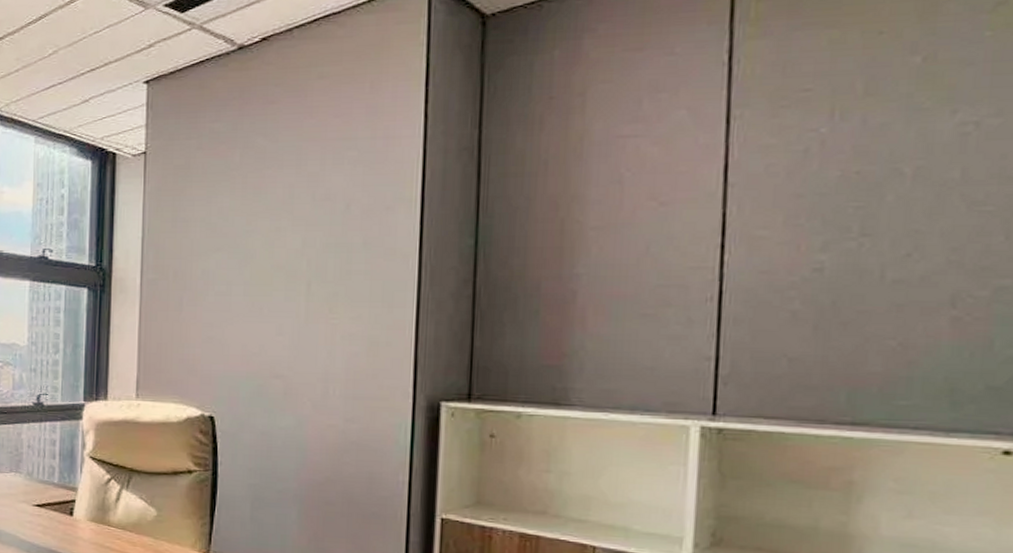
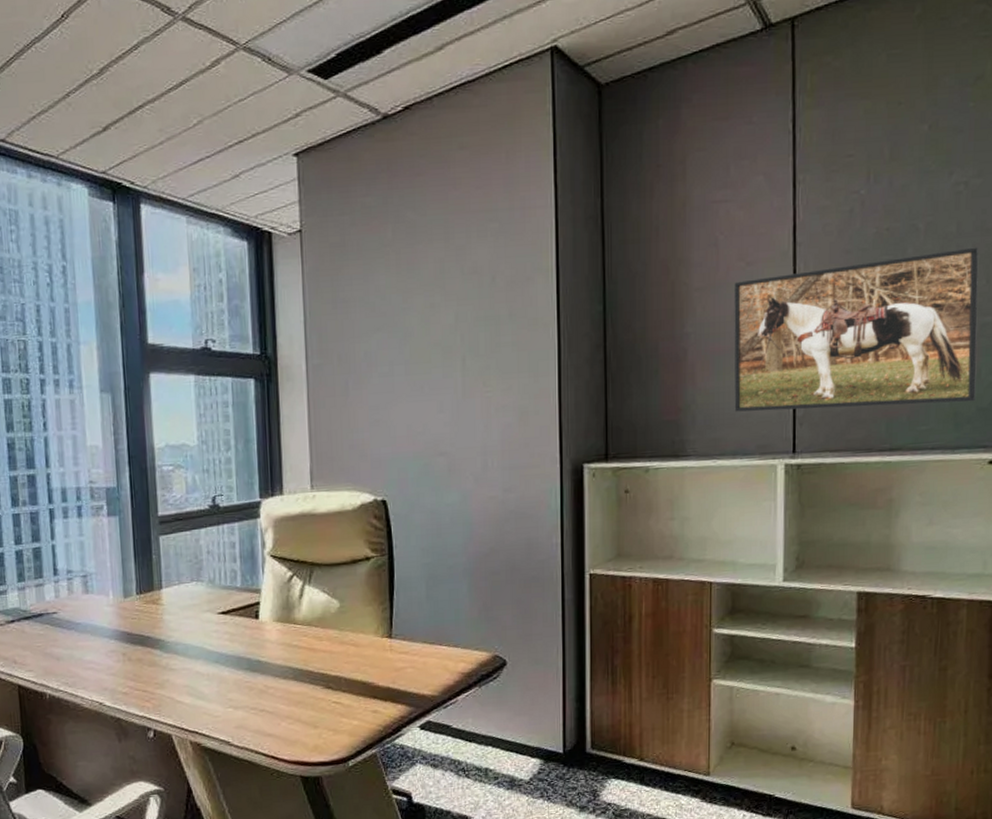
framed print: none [635,197,995,378] -> present [734,247,979,412]

